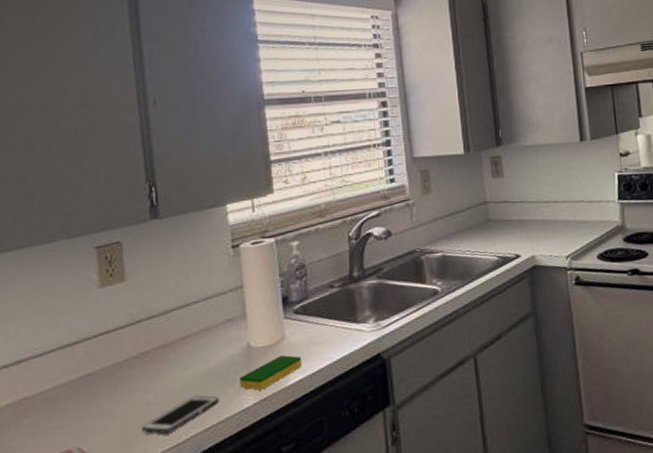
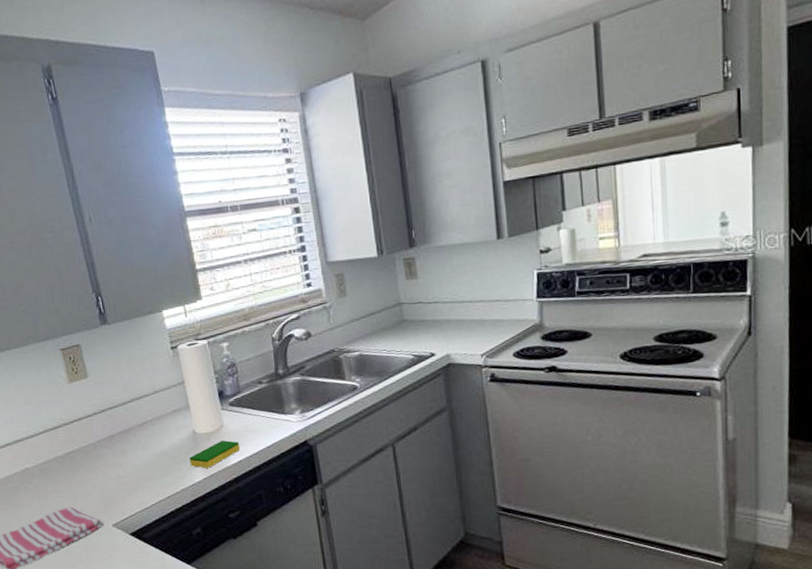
cell phone: present [141,395,220,434] -> none [116,471,175,500]

